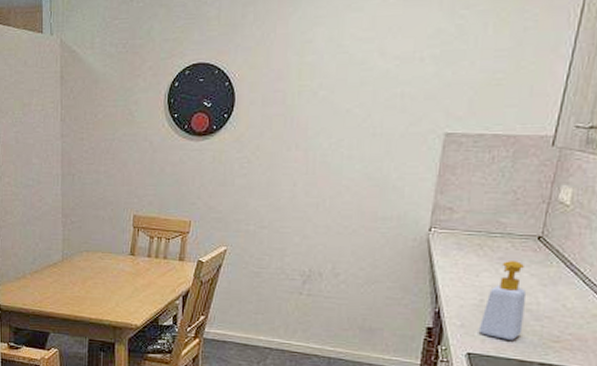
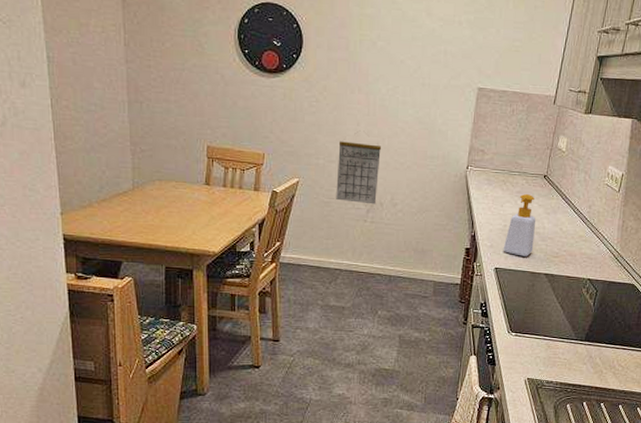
calendar: none [267,204,321,275] -> present [336,141,381,205]

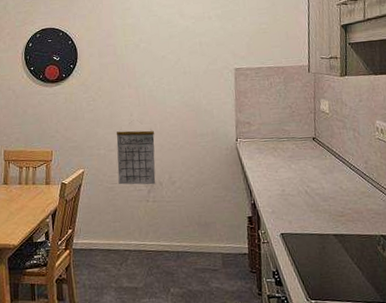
soap bottle: present [503,194,536,257] -> none [285,157,317,219]

